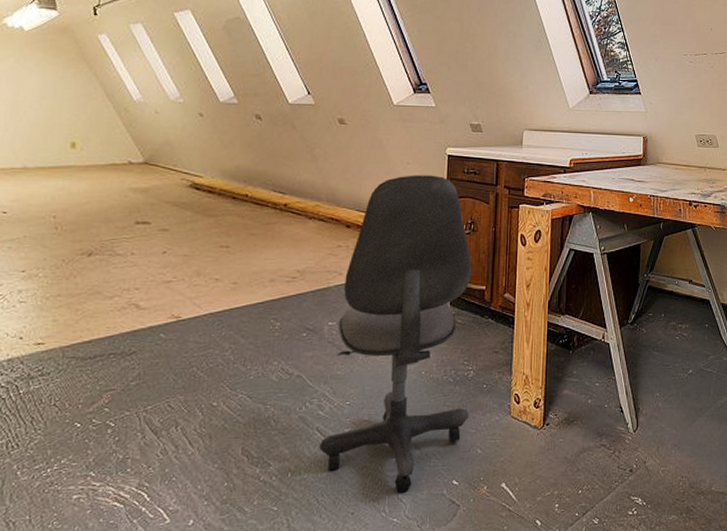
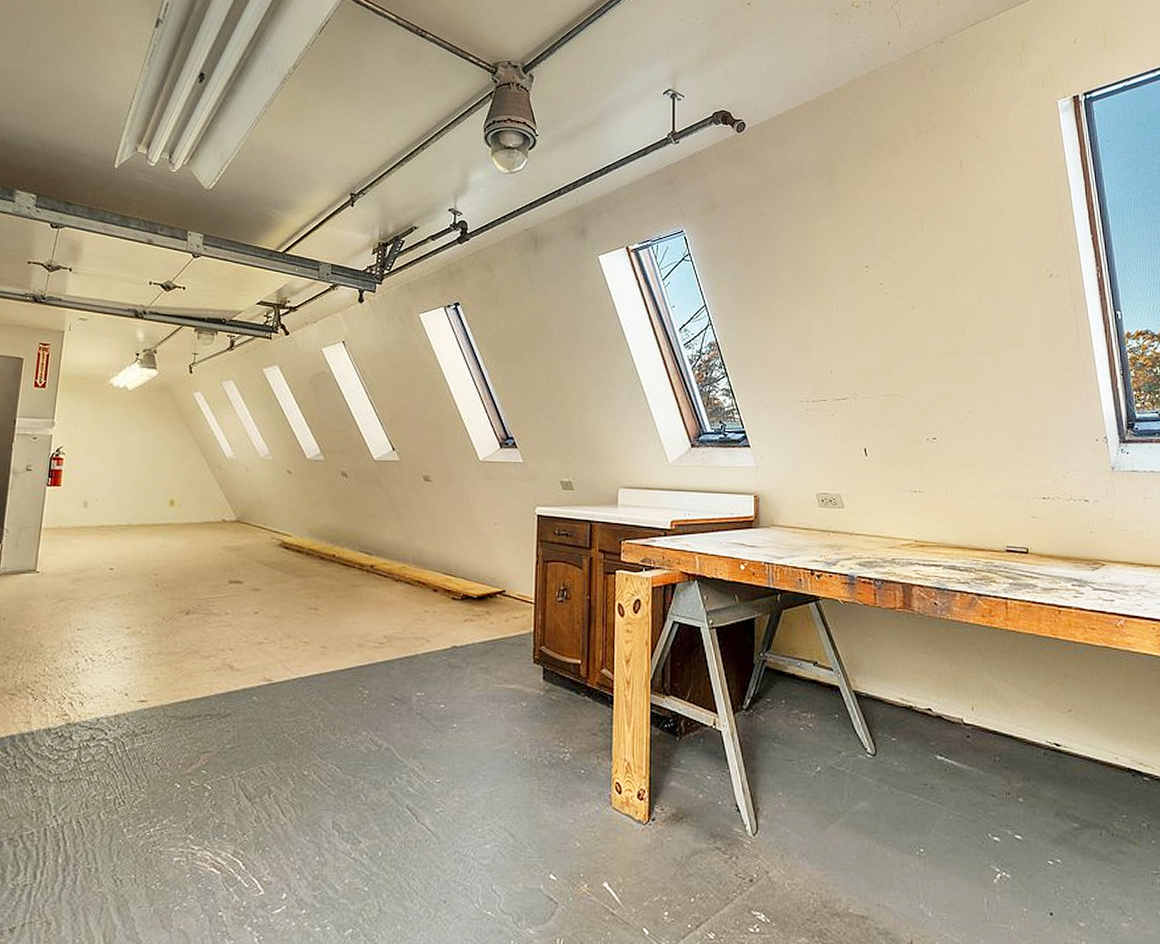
office chair: present [319,175,472,494] -> none [409,536,565,885]

